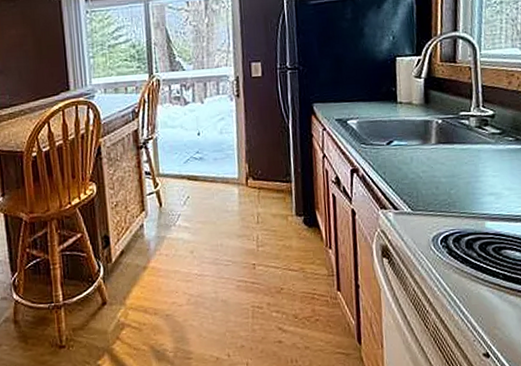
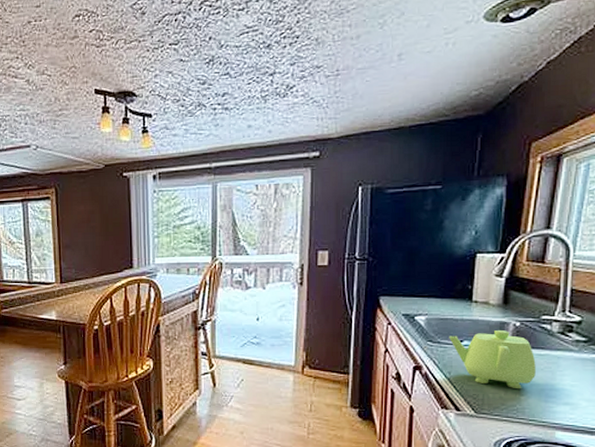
teapot: none [380,128,461,184] -> present [449,330,536,389]

